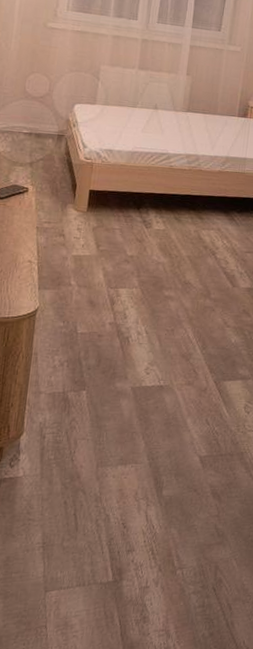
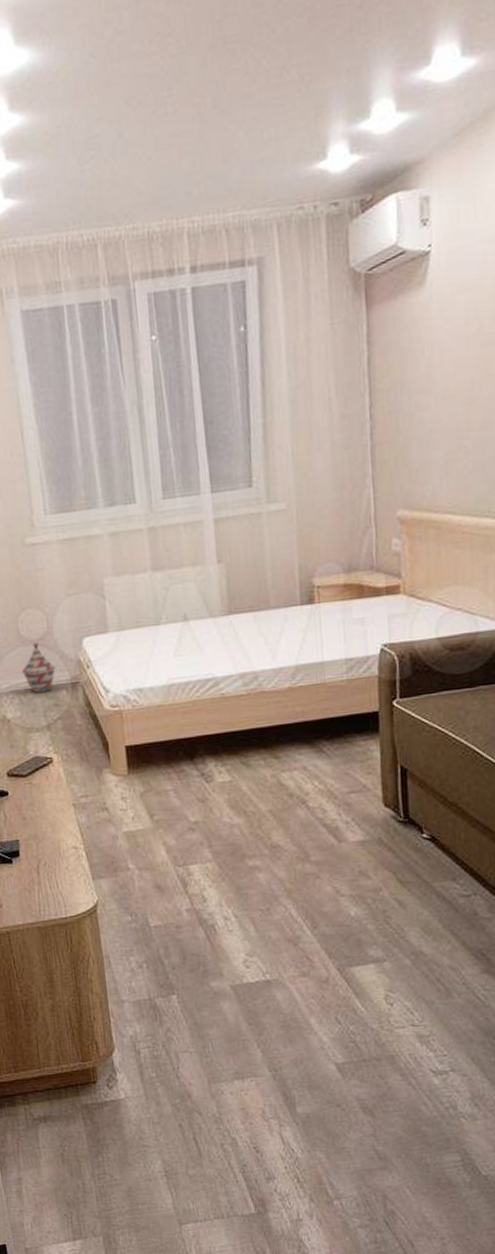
woven basket: none [19,99,48,138] -> present [21,642,56,693]

